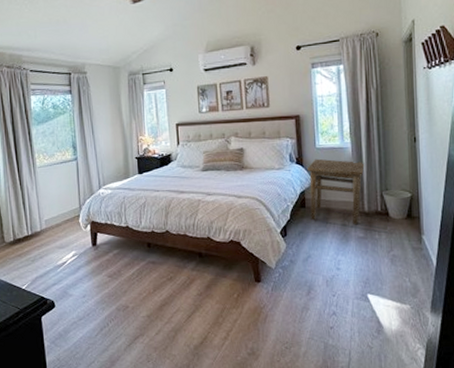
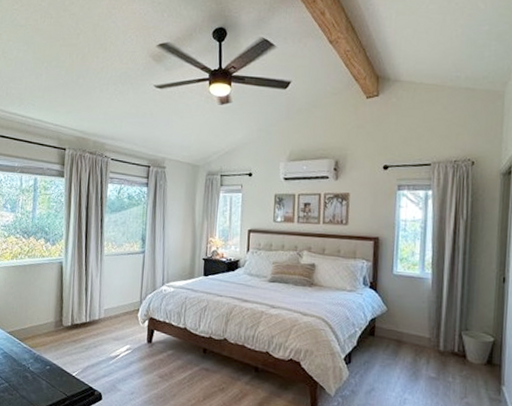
side table: present [308,158,365,225] -> none [379,285,445,364]

